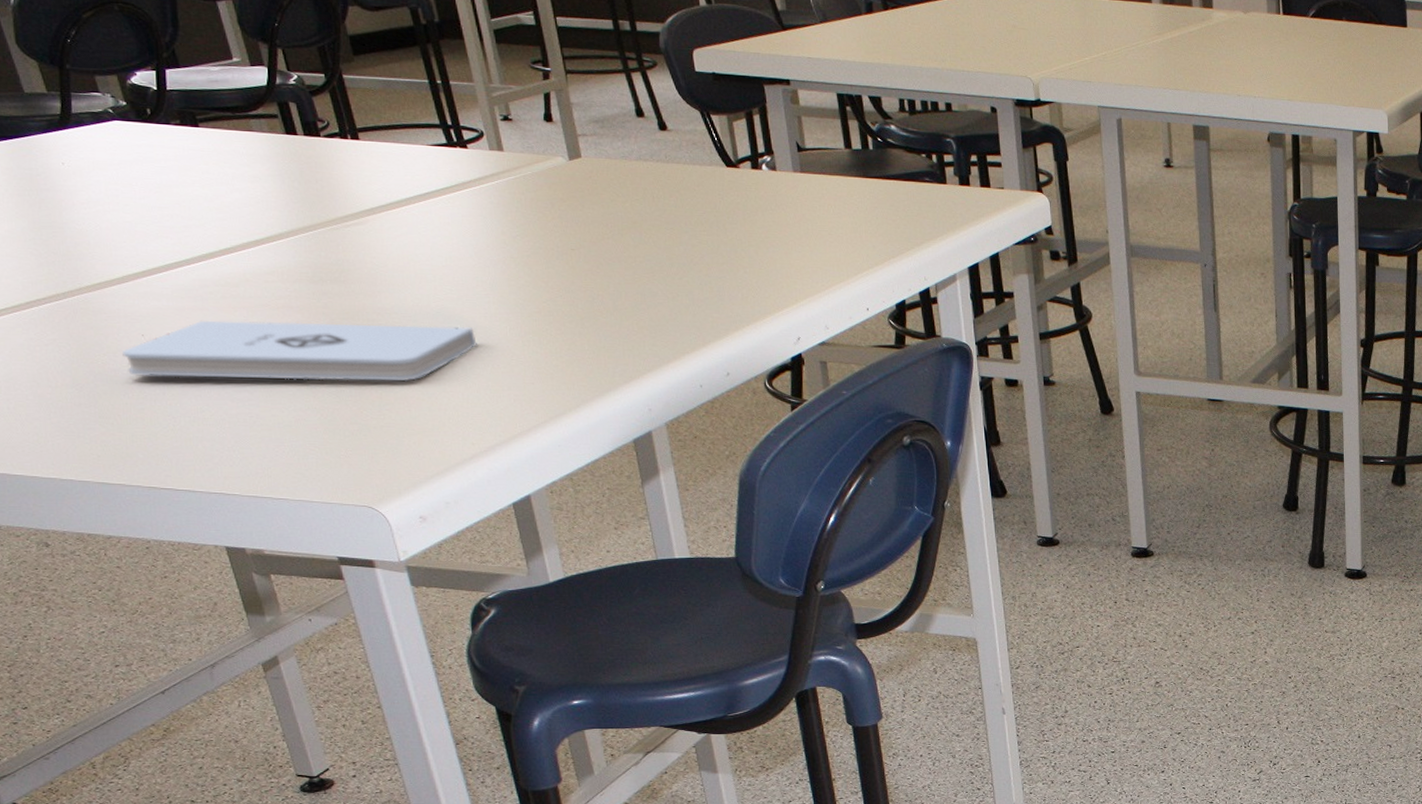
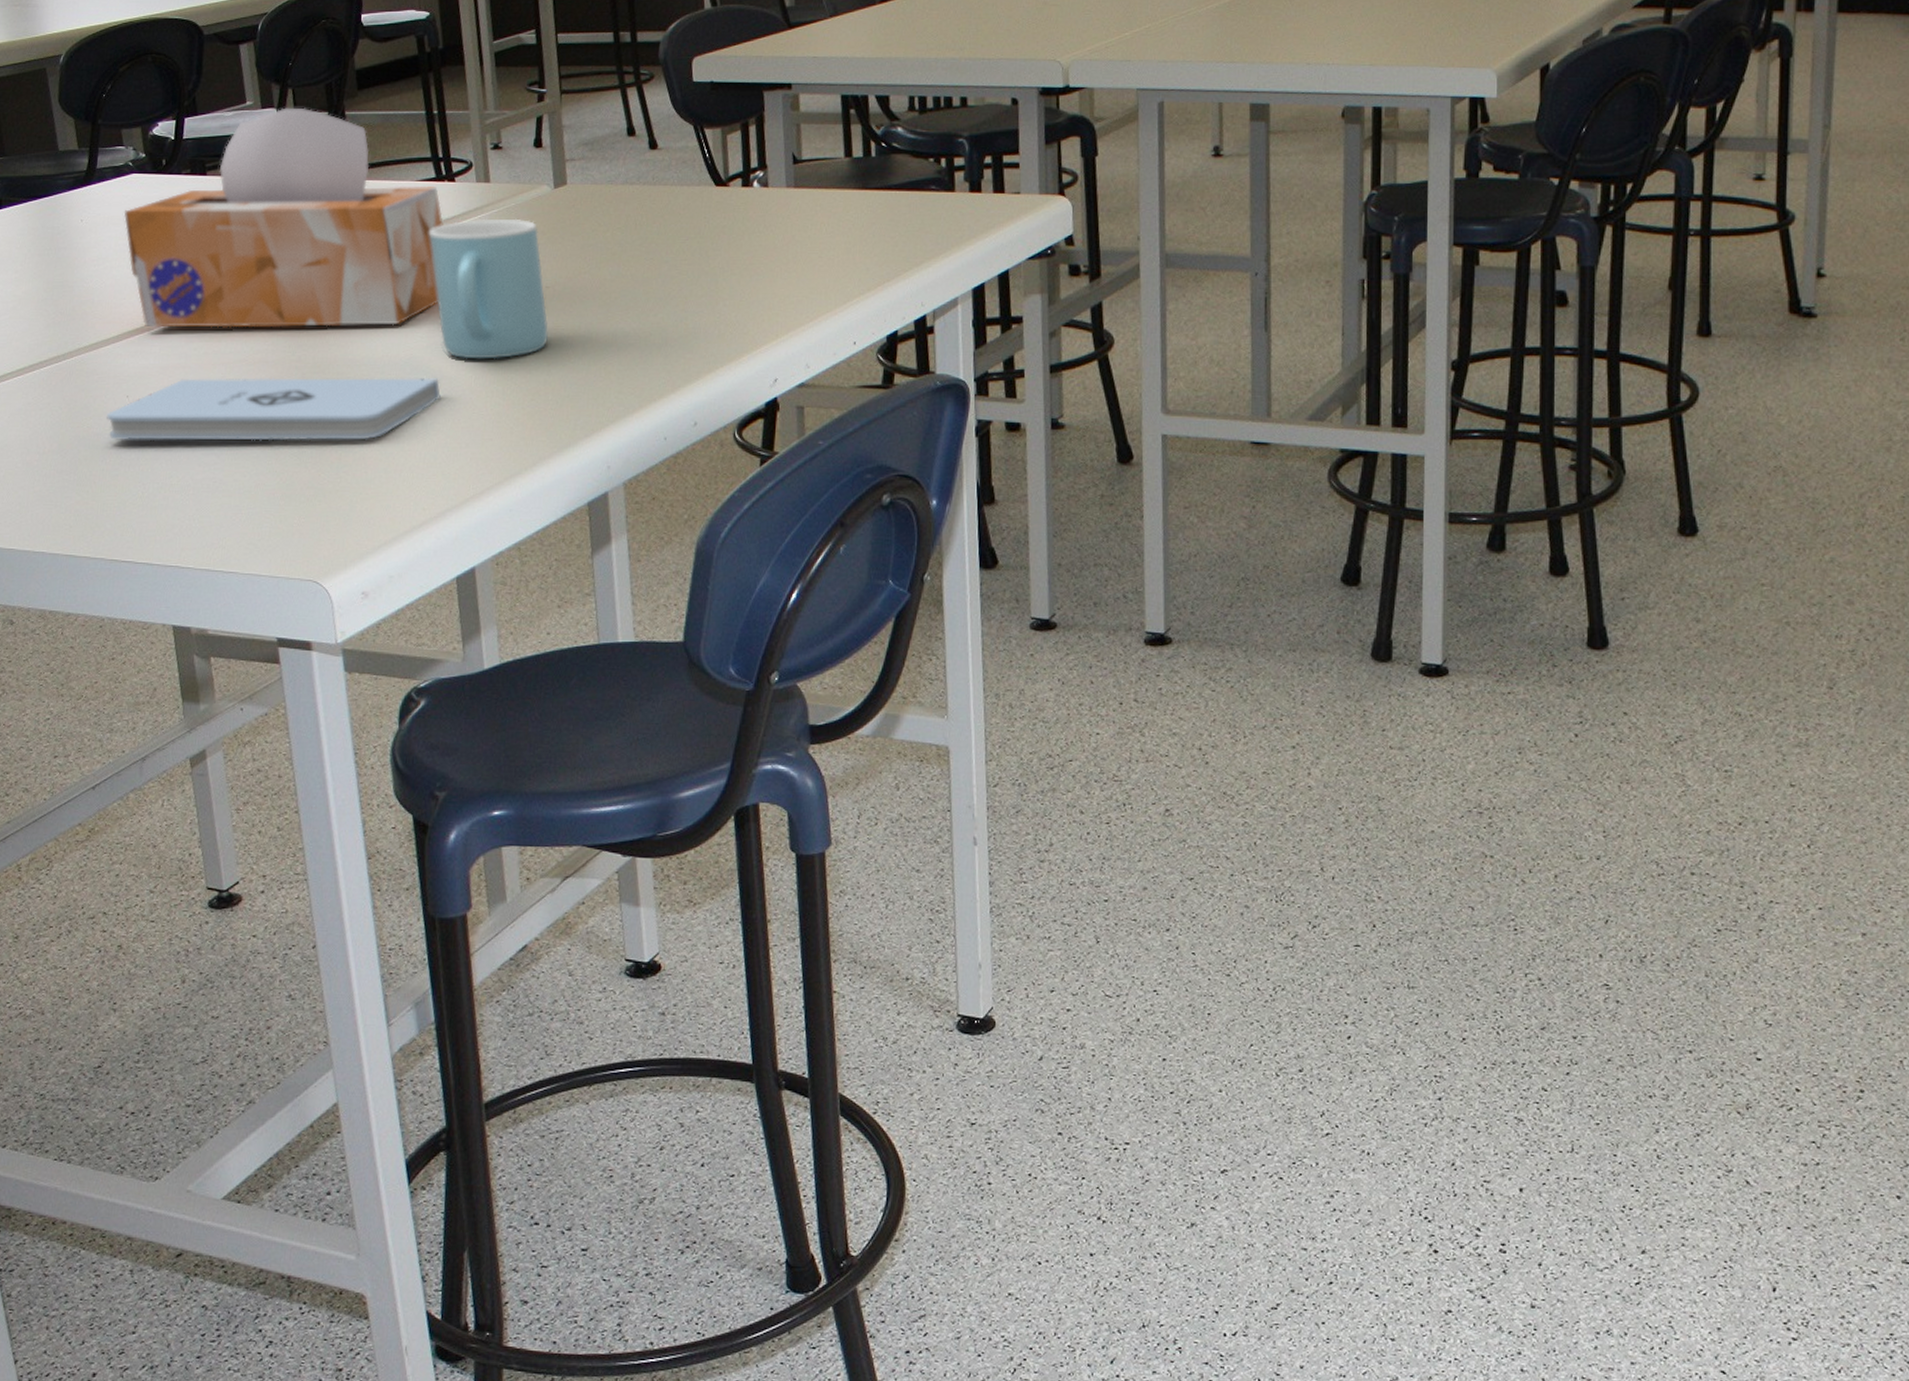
tissue box: none [110,67,465,278] -> present [124,107,443,328]
mug: none [447,184,579,312] -> present [429,218,549,359]

